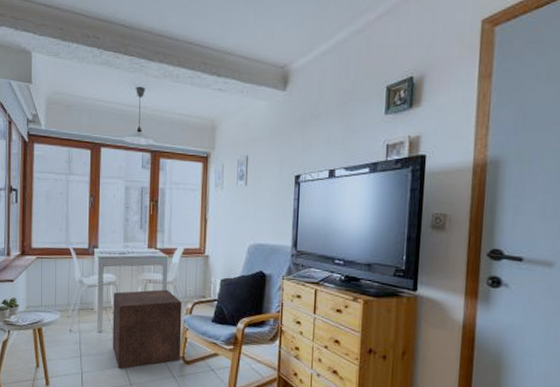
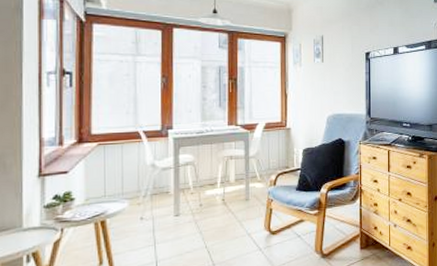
ottoman: present [112,289,182,369] -> none [191,164,267,251]

